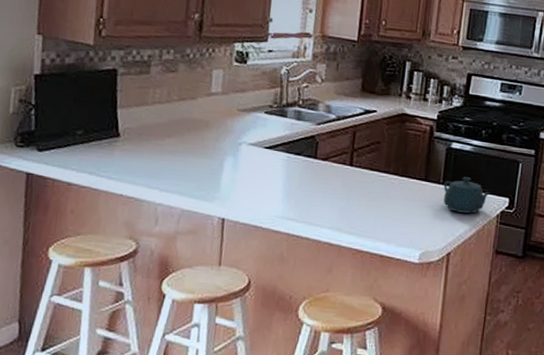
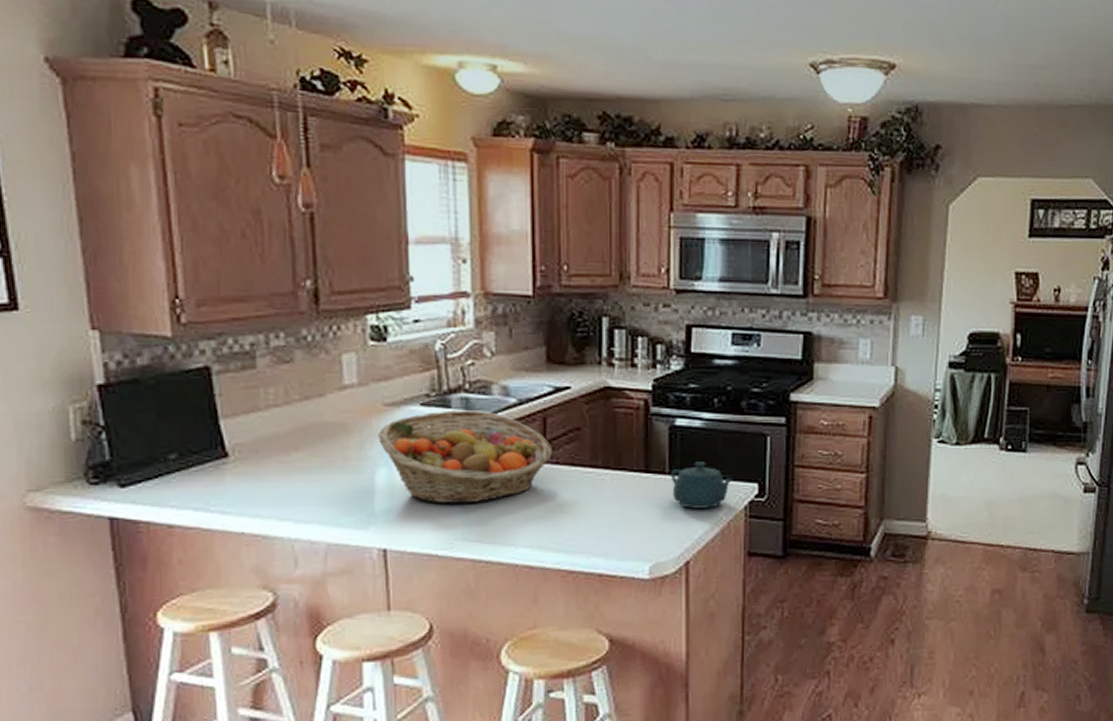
fruit basket: none [230,119,358,191] -> present [377,410,553,504]

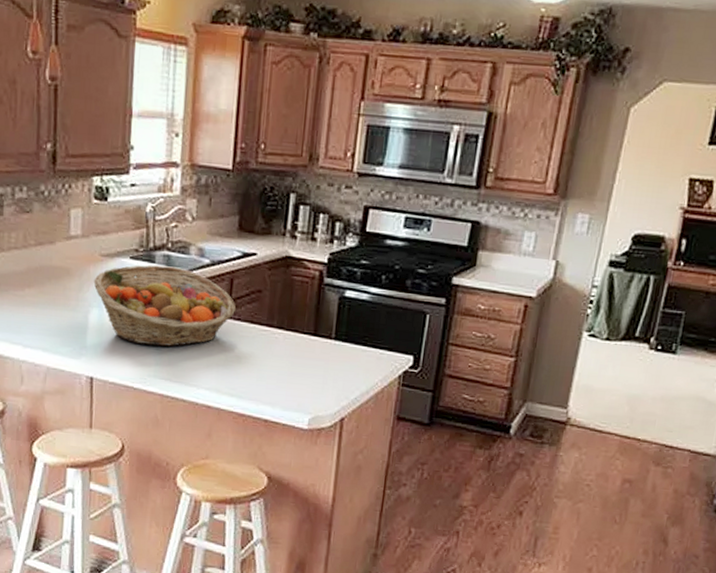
teapot: present [670,461,733,509] -> none [335,331,392,374]

